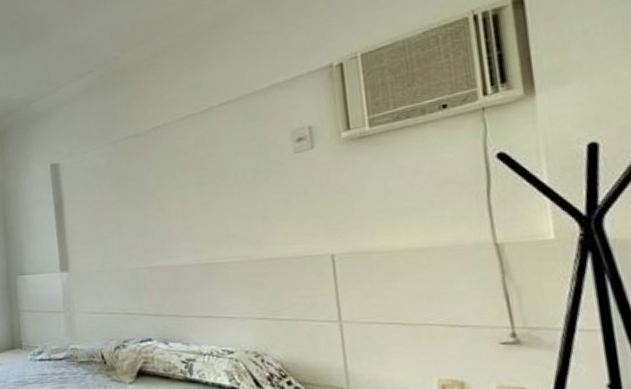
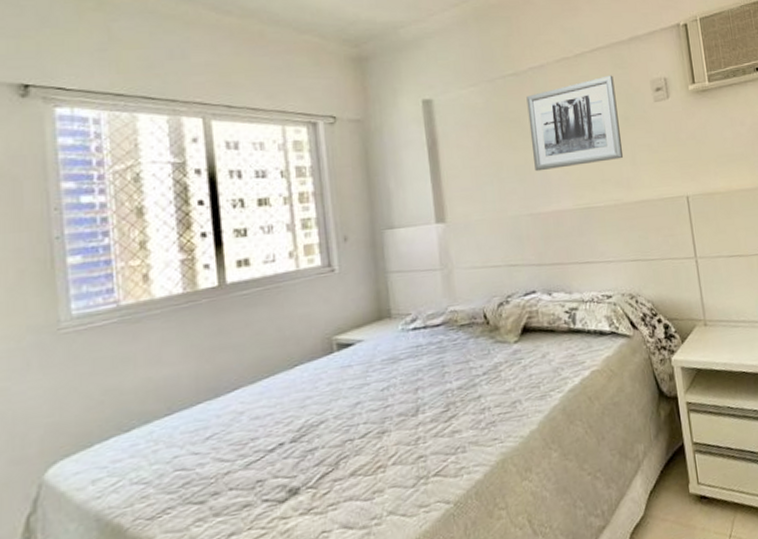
wall art: none [148,128,254,227] -> present [526,75,624,172]

